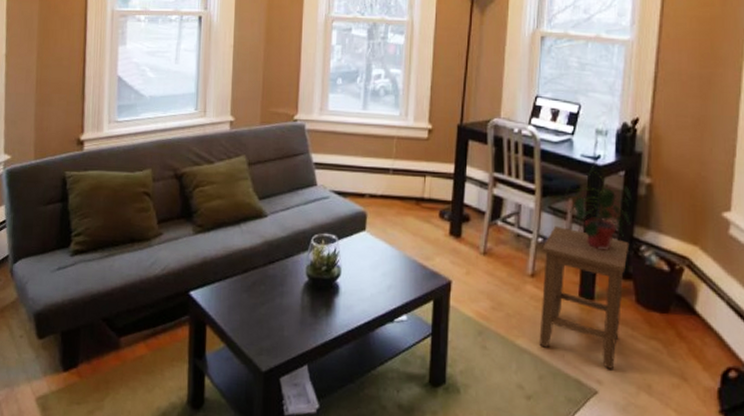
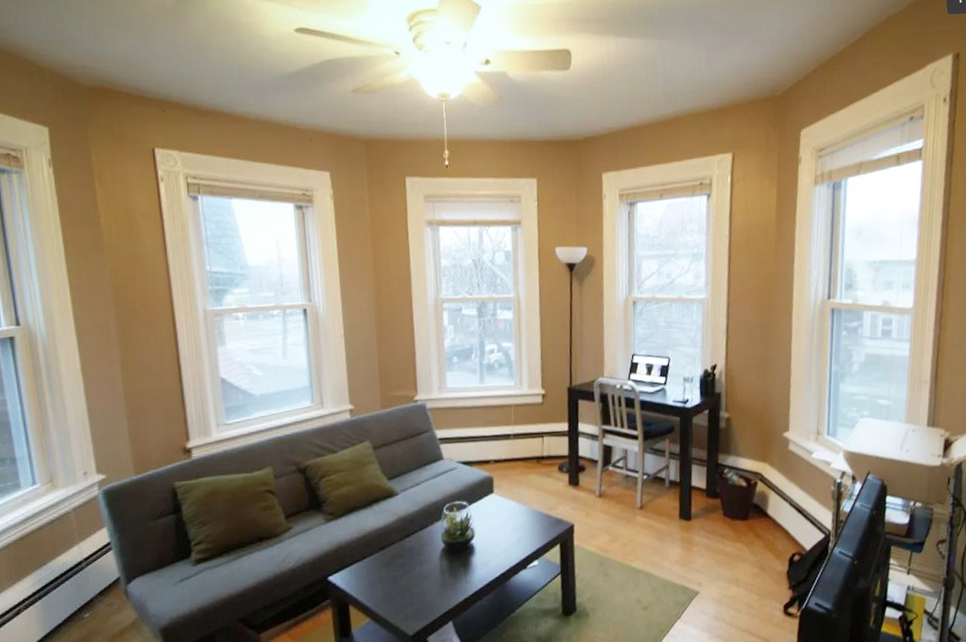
stool: present [539,225,630,369] -> none [647,463,716,572]
potted plant: present [564,165,632,250] -> none [662,408,716,478]

